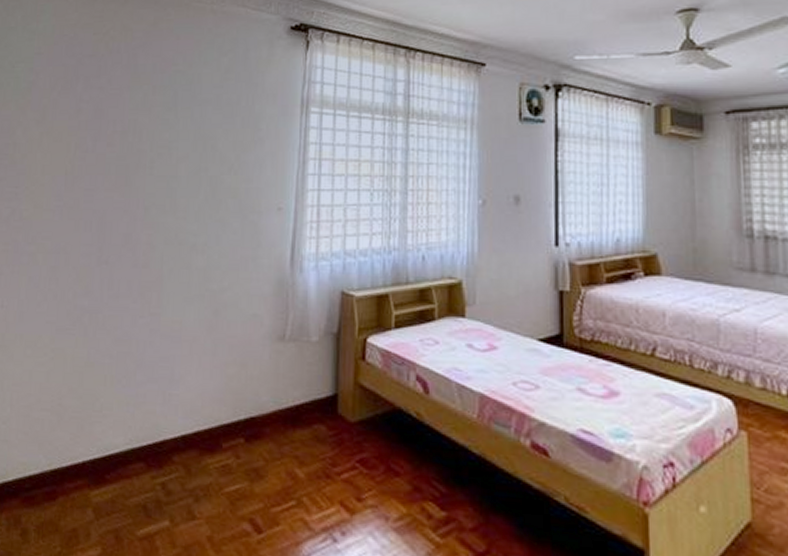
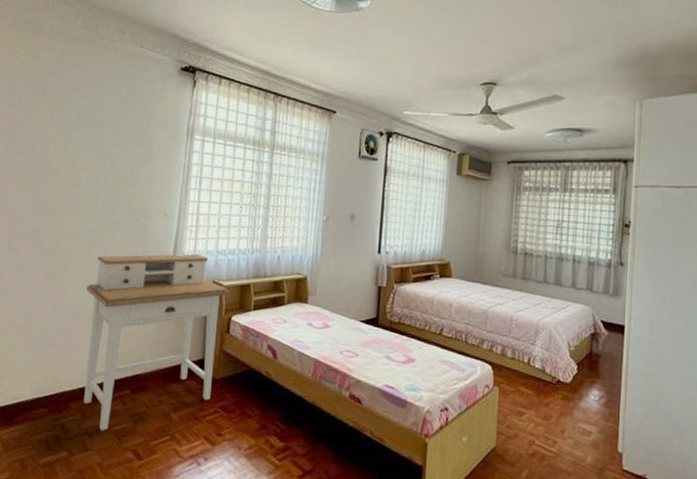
desk: none [187,258,363,493] -> present [84,254,229,431]

